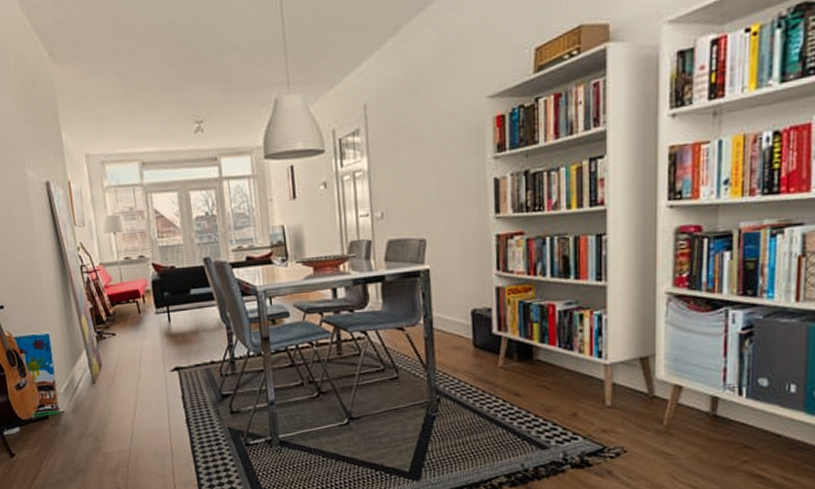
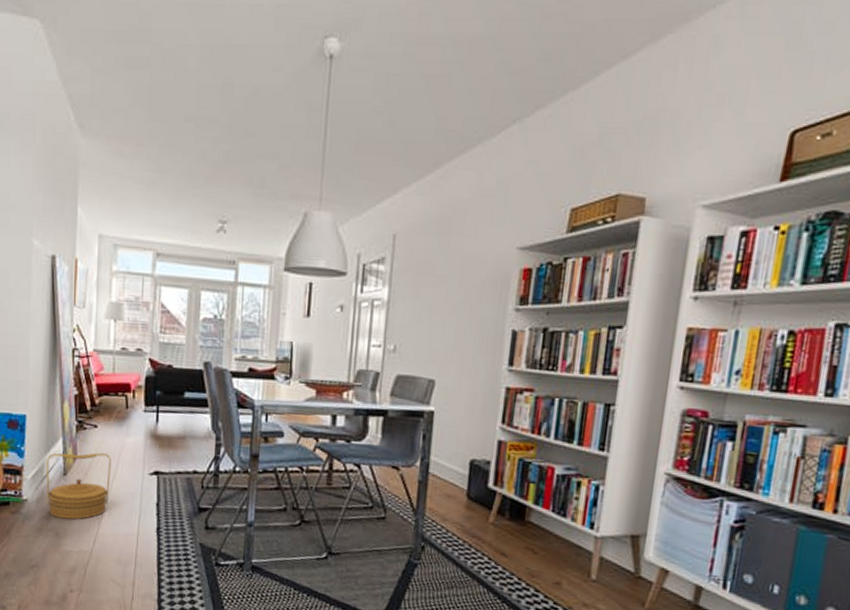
basket: none [74,357,138,424] -> present [46,452,111,520]

